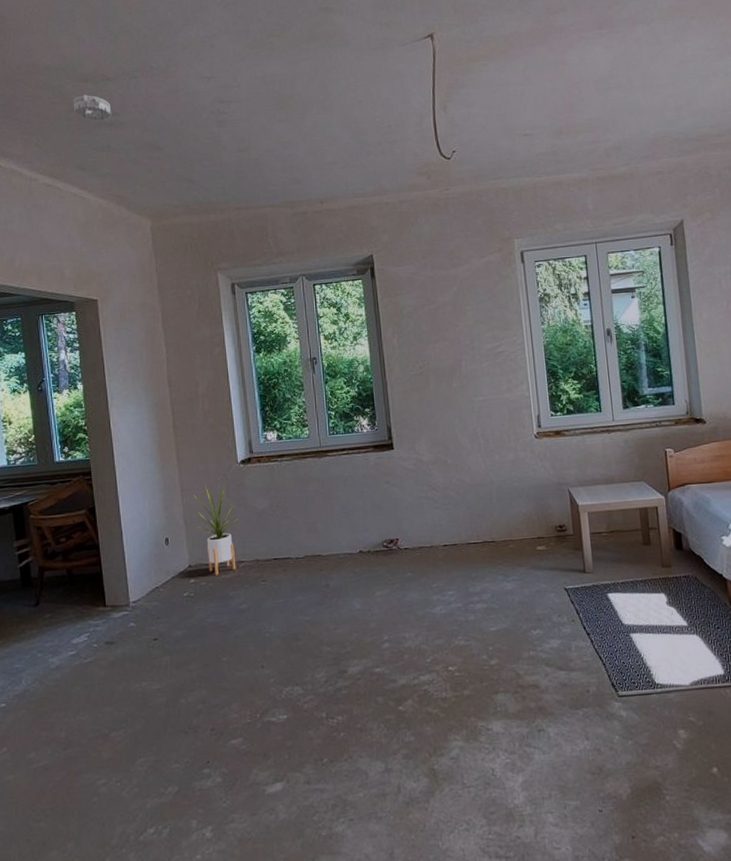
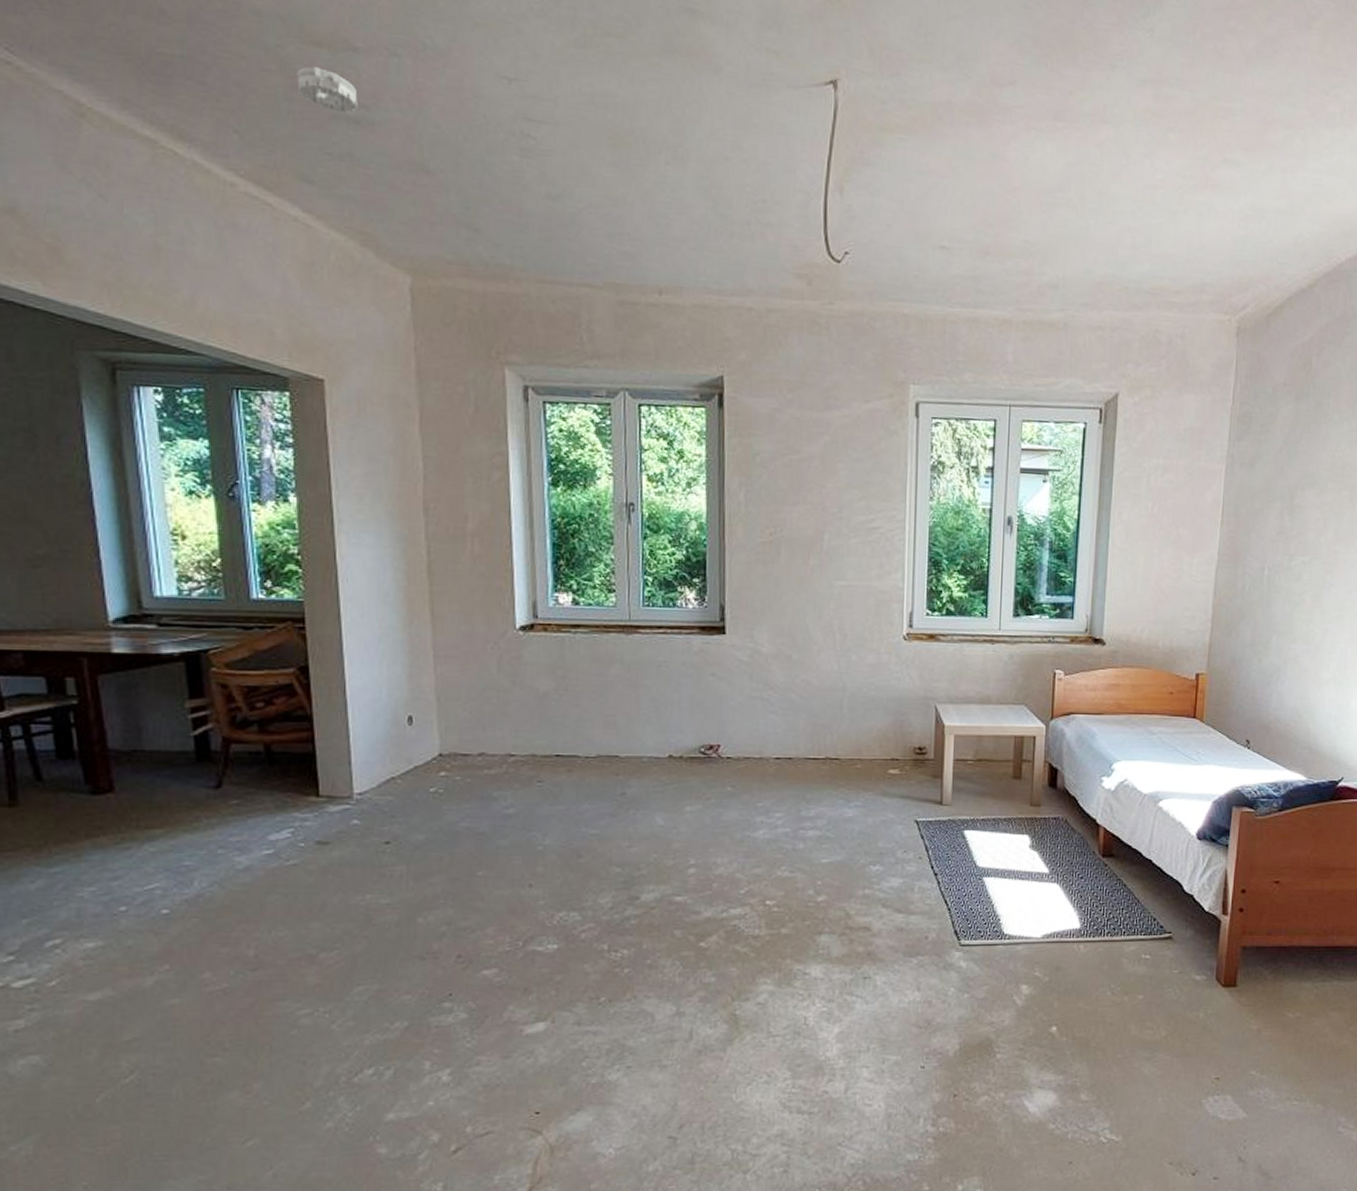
house plant: present [188,484,239,575] -> none [442,651,513,769]

